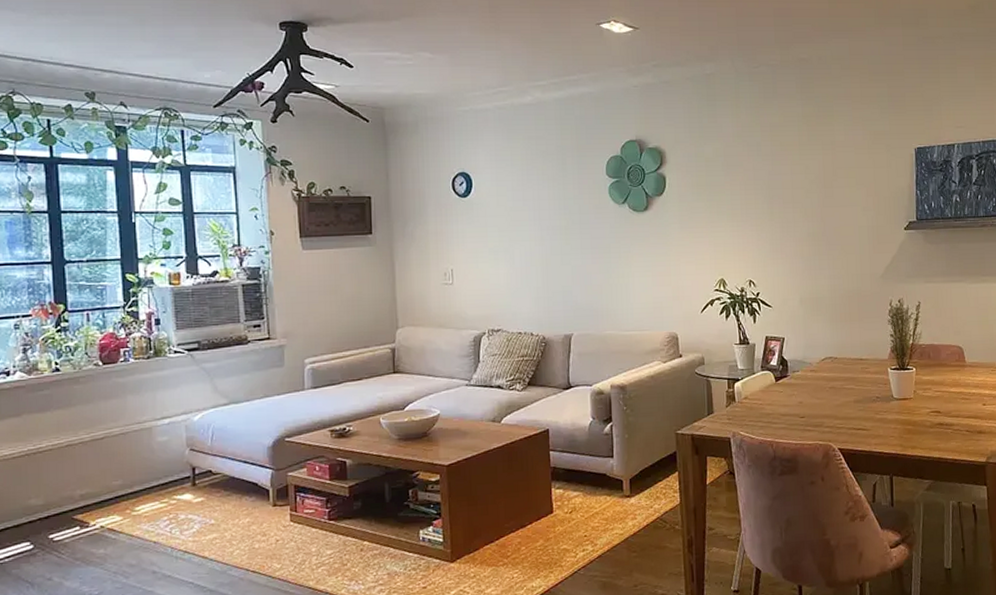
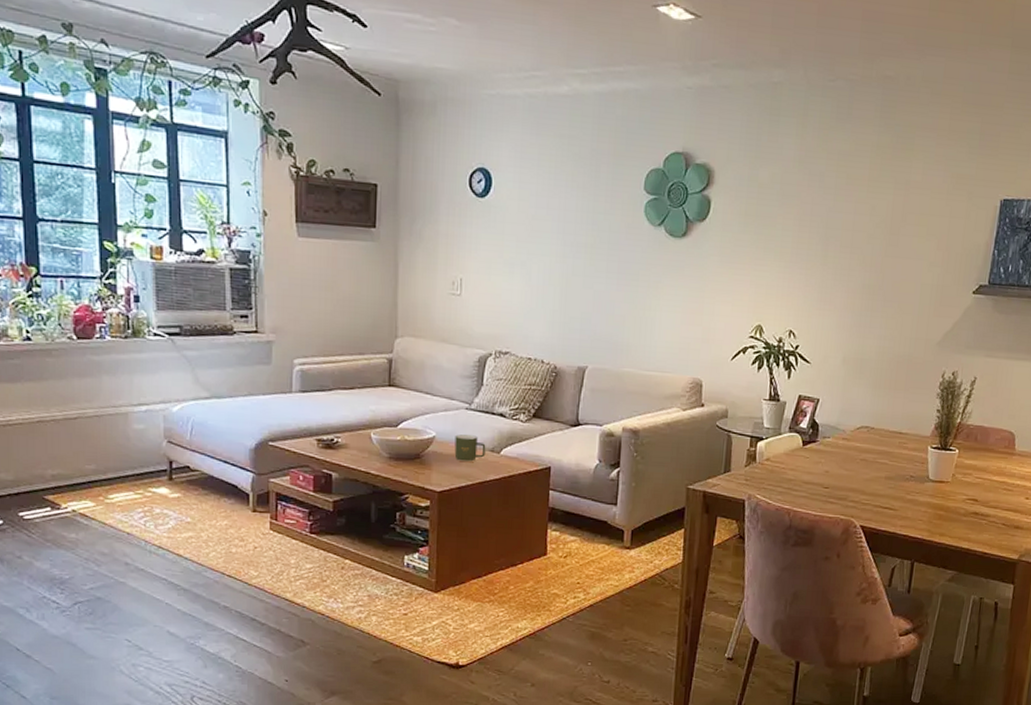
mug: none [458,409,488,435] -> present [454,434,486,463]

